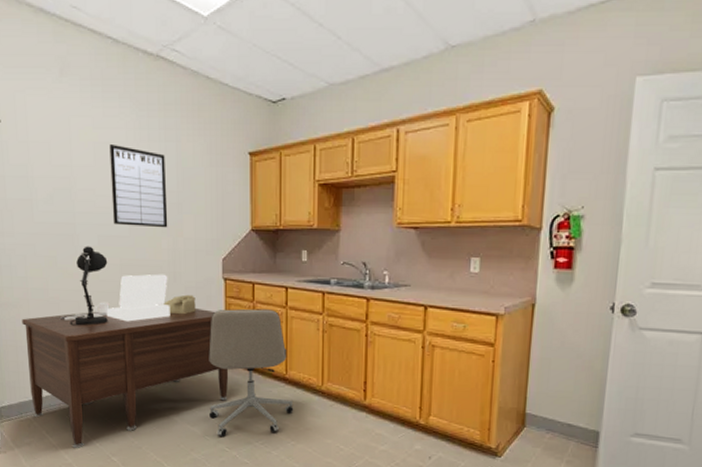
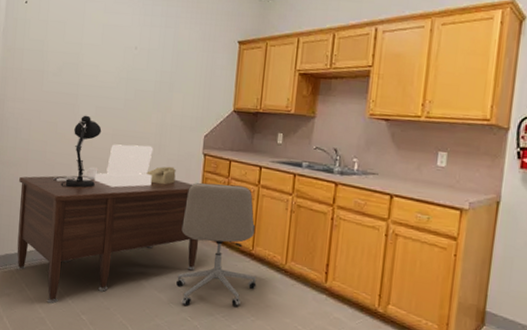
writing board: present [109,143,168,228] -> none [111,26,164,104]

